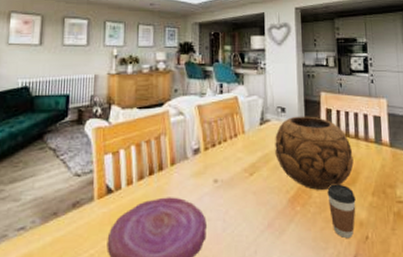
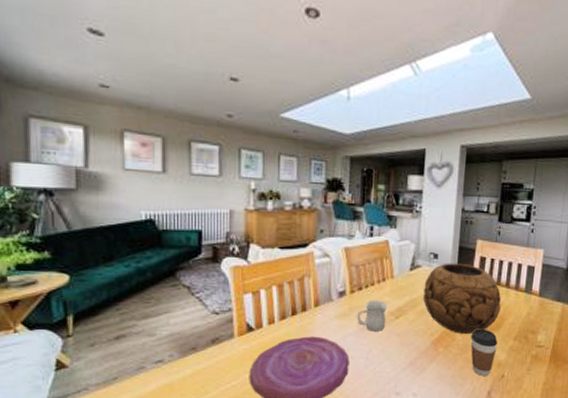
mug: none [212,157,242,190] -> present [357,300,388,331]

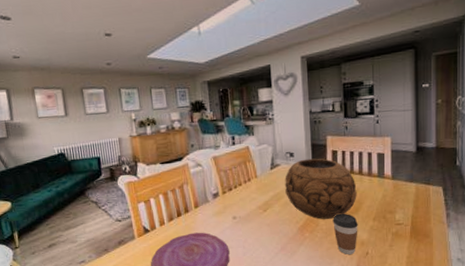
mug: present [357,300,388,331] -> none [231,197,256,224]

